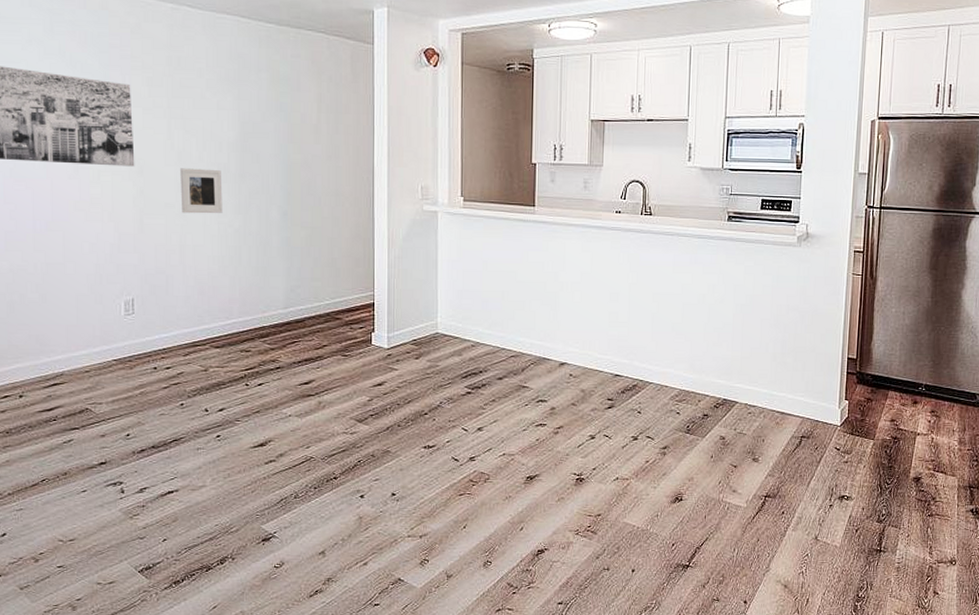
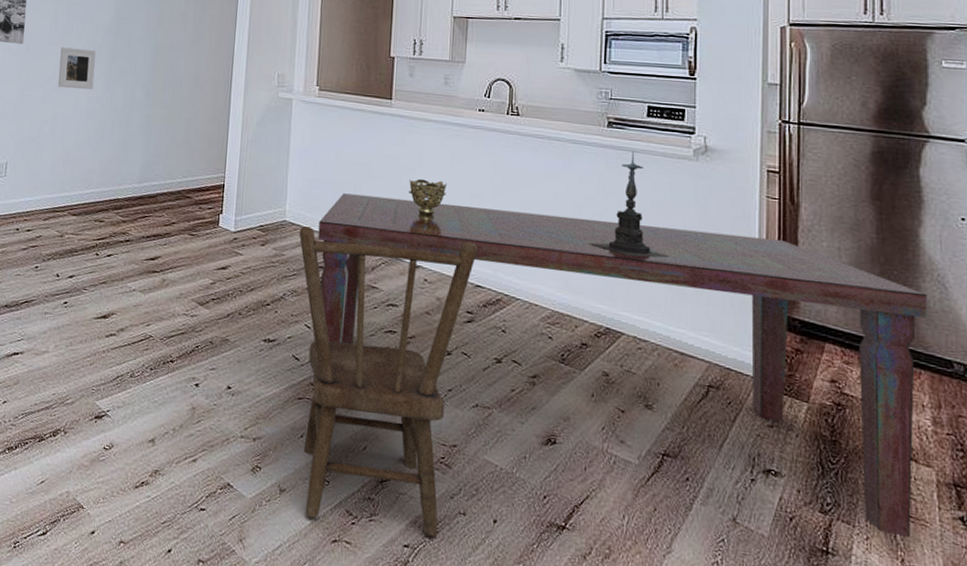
dining chair: none [451,336,616,595] -> present [299,226,478,537]
dining table: none [470,301,963,530] -> present [318,193,927,538]
decorative bowl: none [553,281,588,316] -> present [409,178,447,216]
candle holder: none [710,241,774,335] -> present [588,150,668,258]

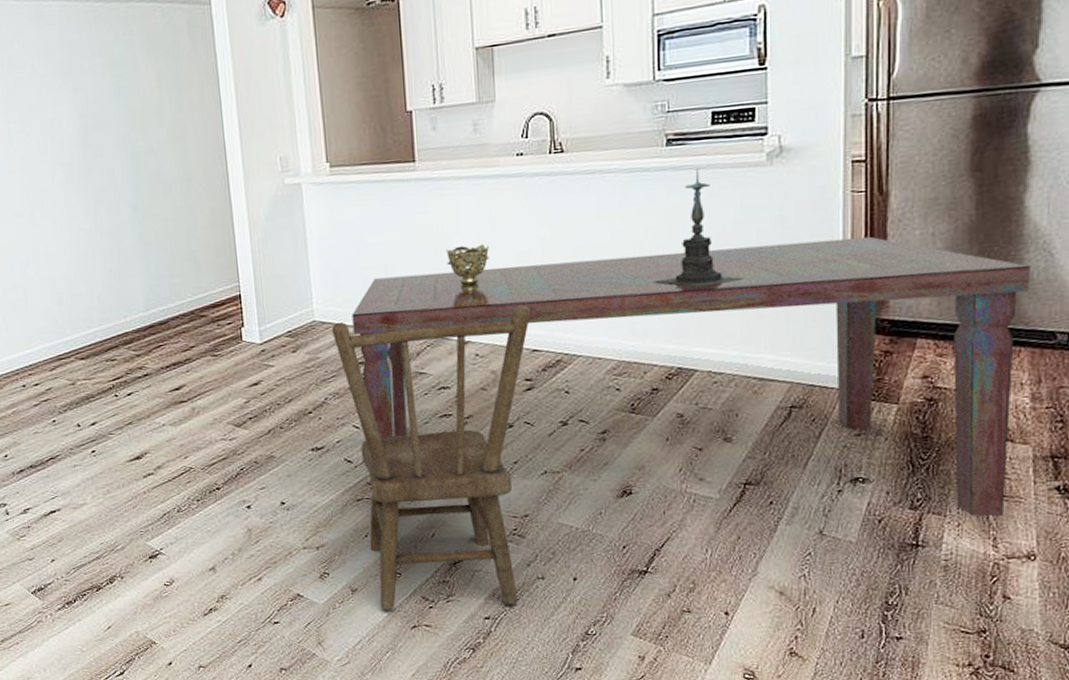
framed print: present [58,47,96,89] -> none [25,170,72,222]

